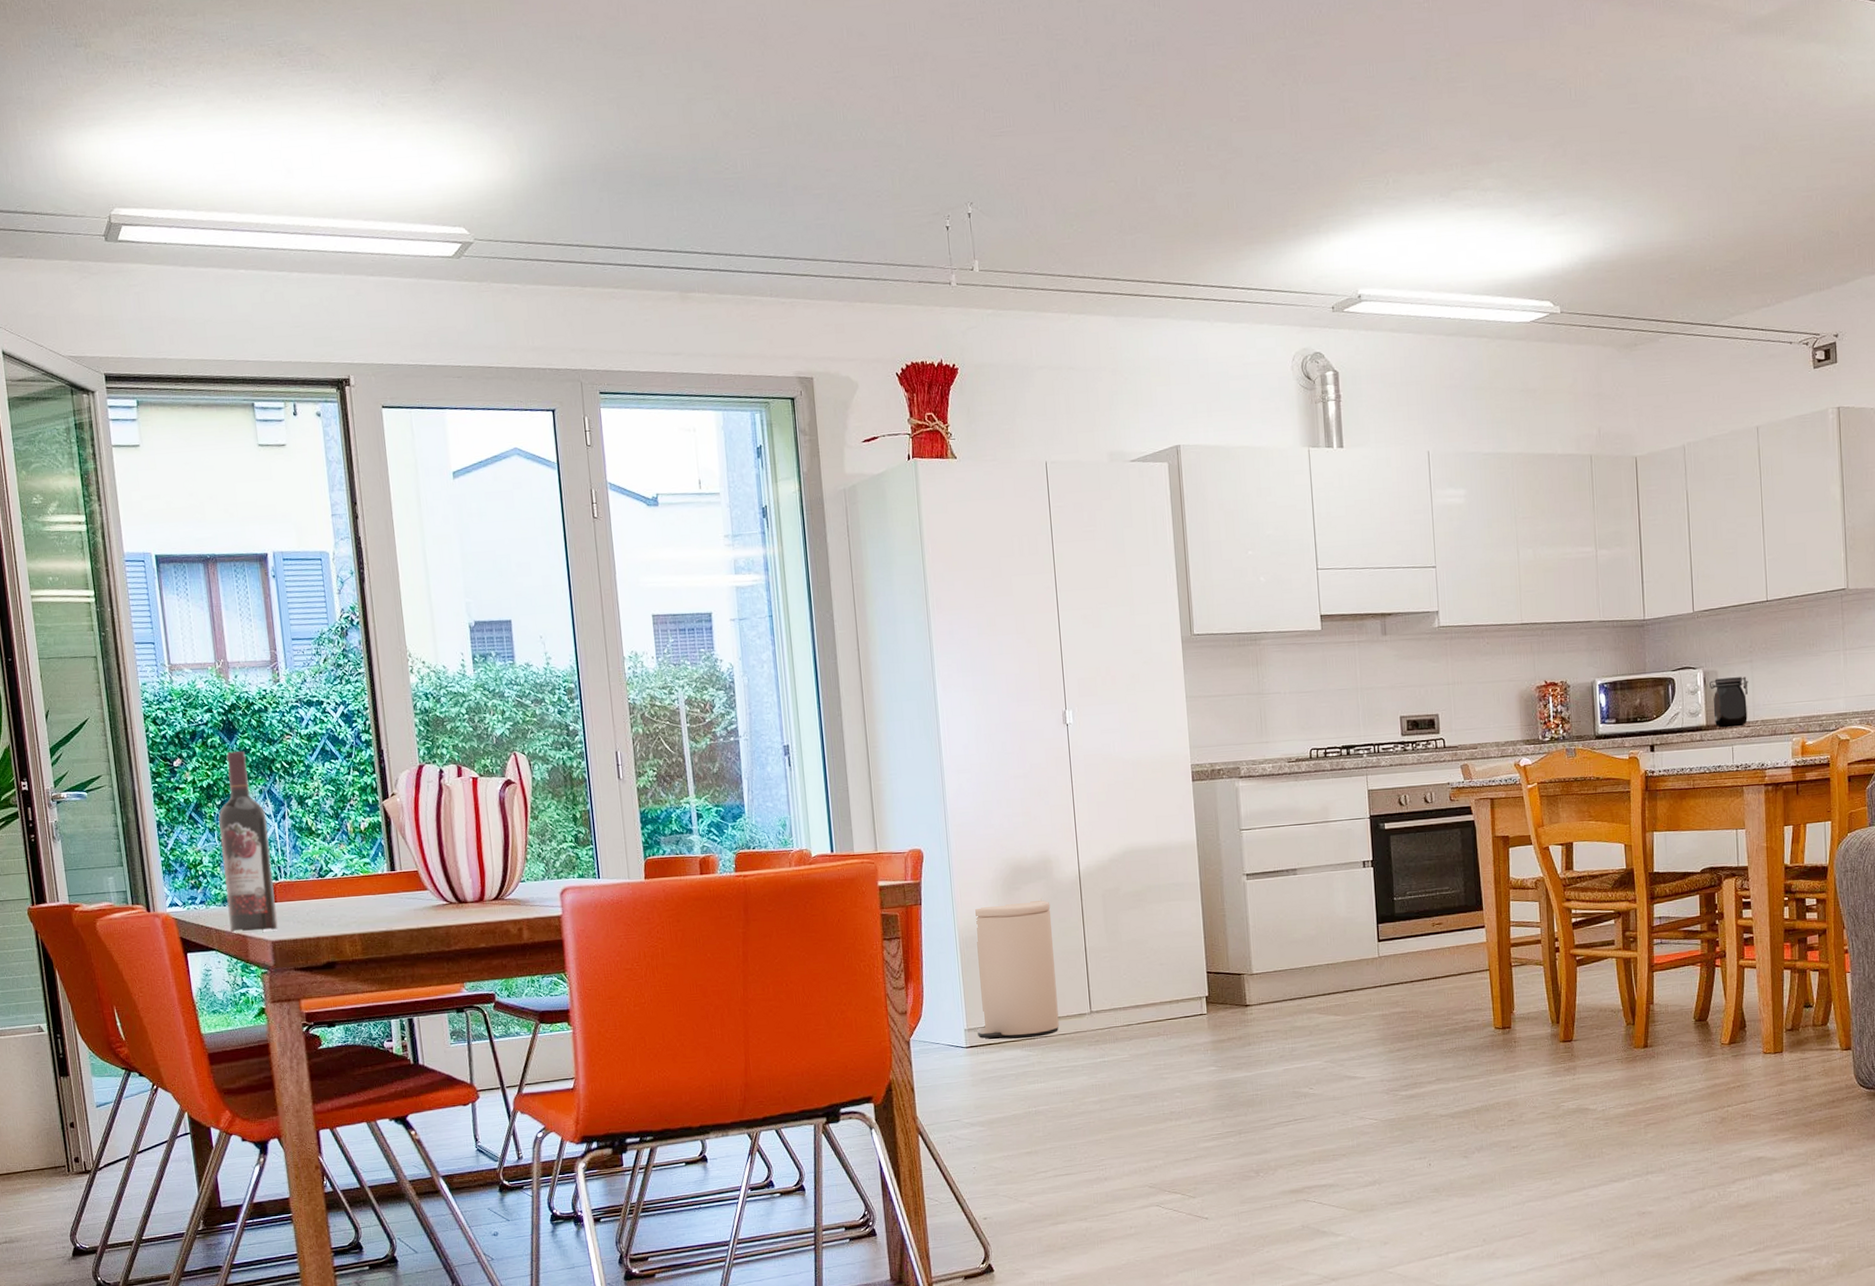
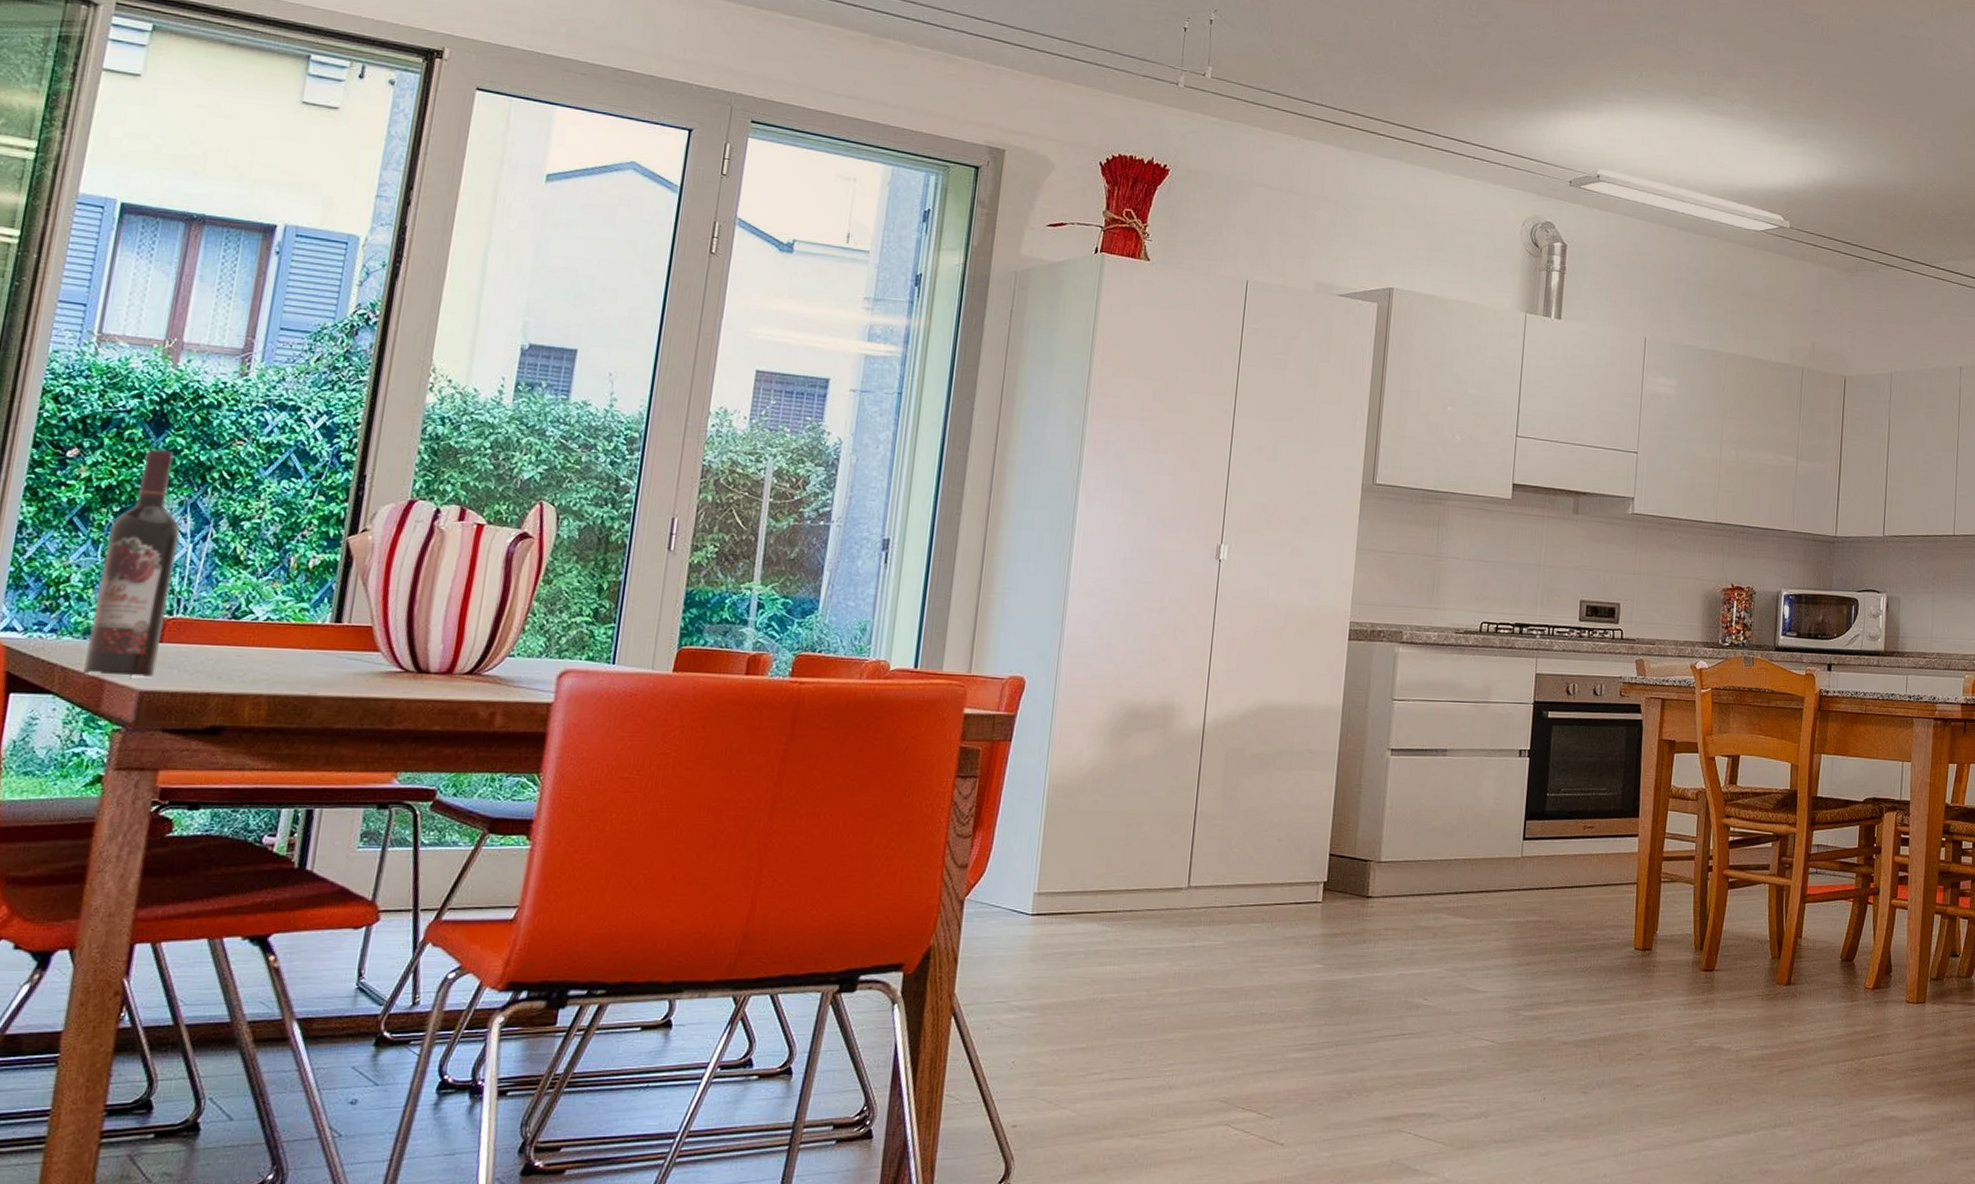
pedal bin: present [975,898,1059,1040] -> none [1048,750,1164,911]
jar: present [1709,676,1748,728] -> none [1891,605,1929,657]

